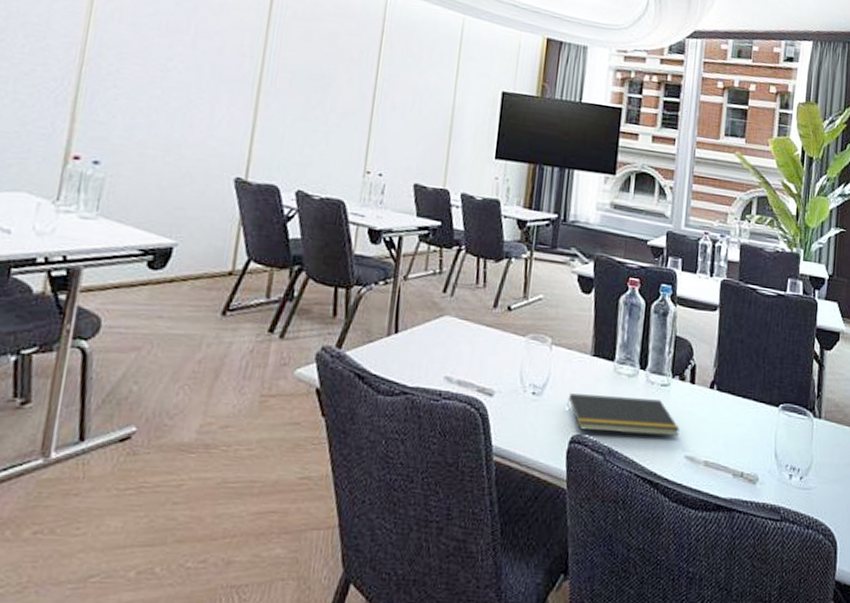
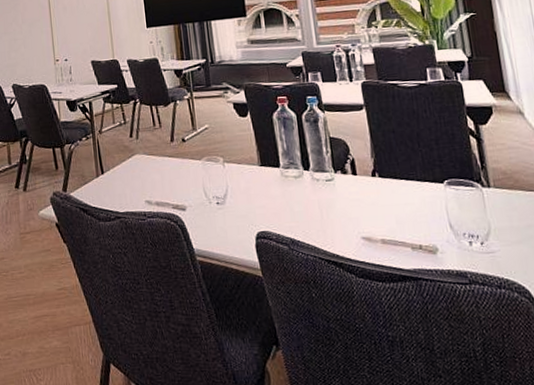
notepad: present [566,393,680,436] -> none [246,193,352,227]

